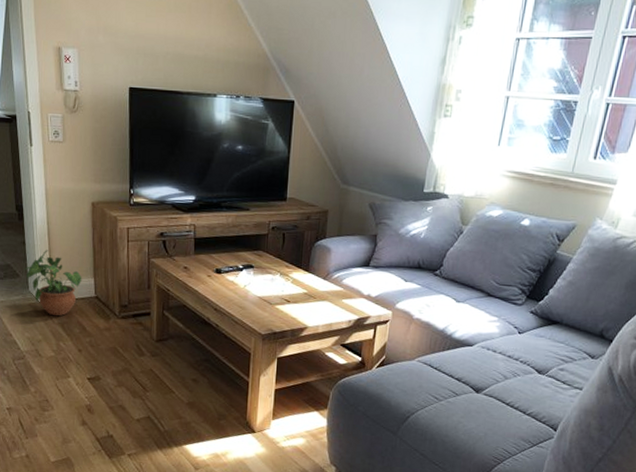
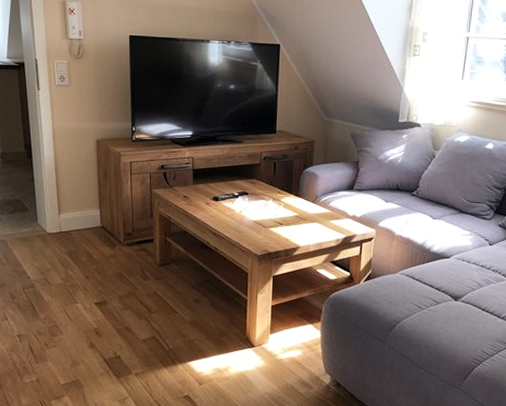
potted plant: present [24,250,82,316] -> none [33,185,88,246]

